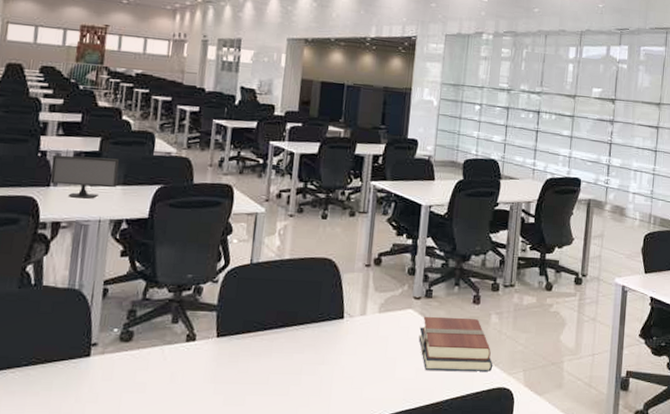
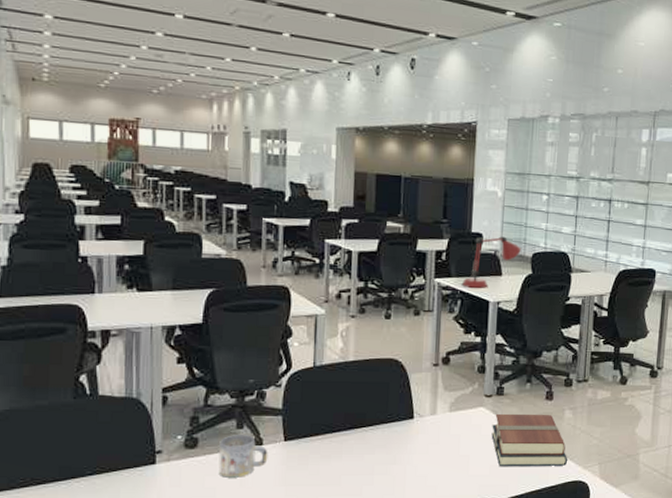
computer monitor: present [50,155,119,199] -> none [94,260,167,305]
mug: none [150,329,200,373] -> present [218,435,268,478]
desk lamp: none [395,143,454,192] -> present [461,236,521,288]

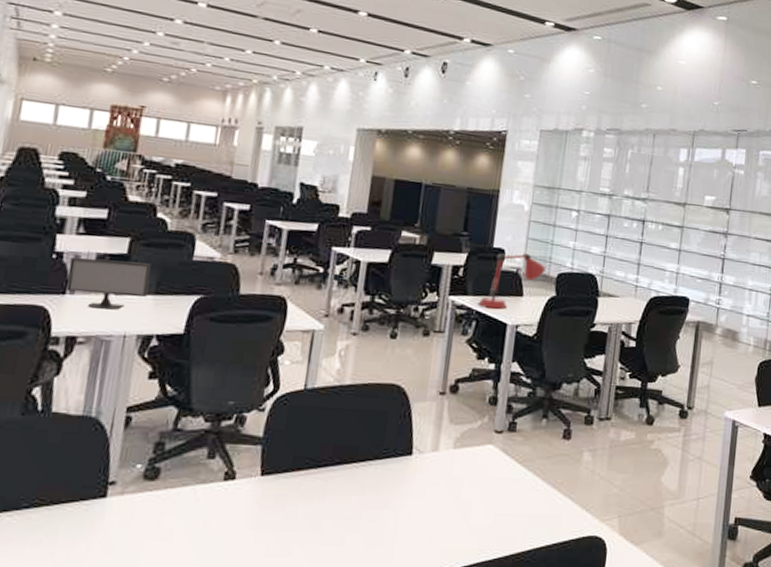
computer monitor: none [94,260,167,305] -> present [66,257,151,310]
mug: present [218,435,268,478] -> none [179,465,241,518]
books: present [491,413,568,466] -> none [499,452,584,518]

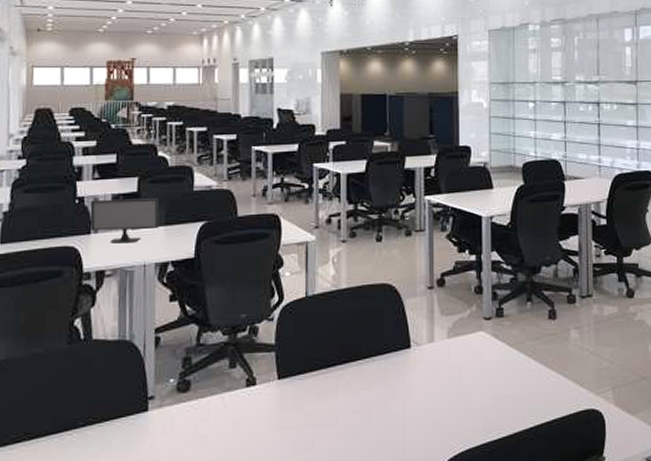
desk lamp: present [477,253,546,309] -> none [452,148,511,203]

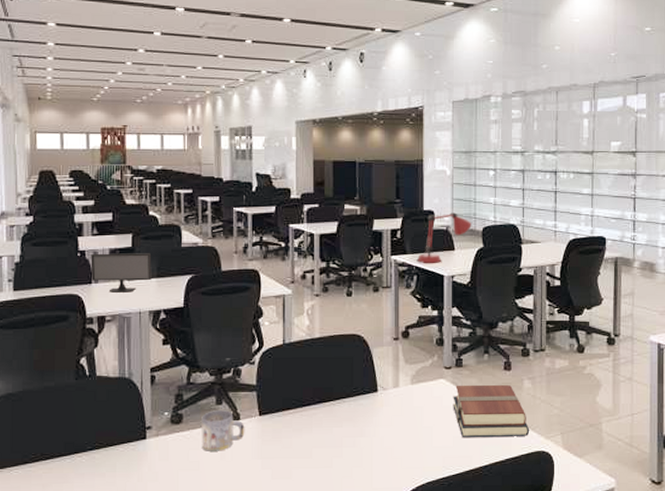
mug: none [211,374,262,423] -> present [201,410,245,451]
desk lamp: none [452,148,511,203] -> present [416,212,472,263]
books: none [493,335,578,396] -> present [453,384,530,437]

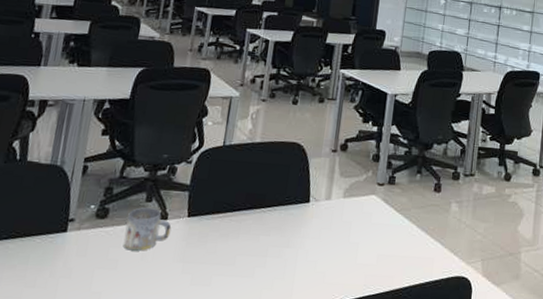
computer monitor: present [90,253,152,293] -> none [41,36,106,79]
desk lamp: present [416,212,472,263] -> none [363,34,419,81]
books: present [453,384,530,437] -> none [381,202,453,260]

